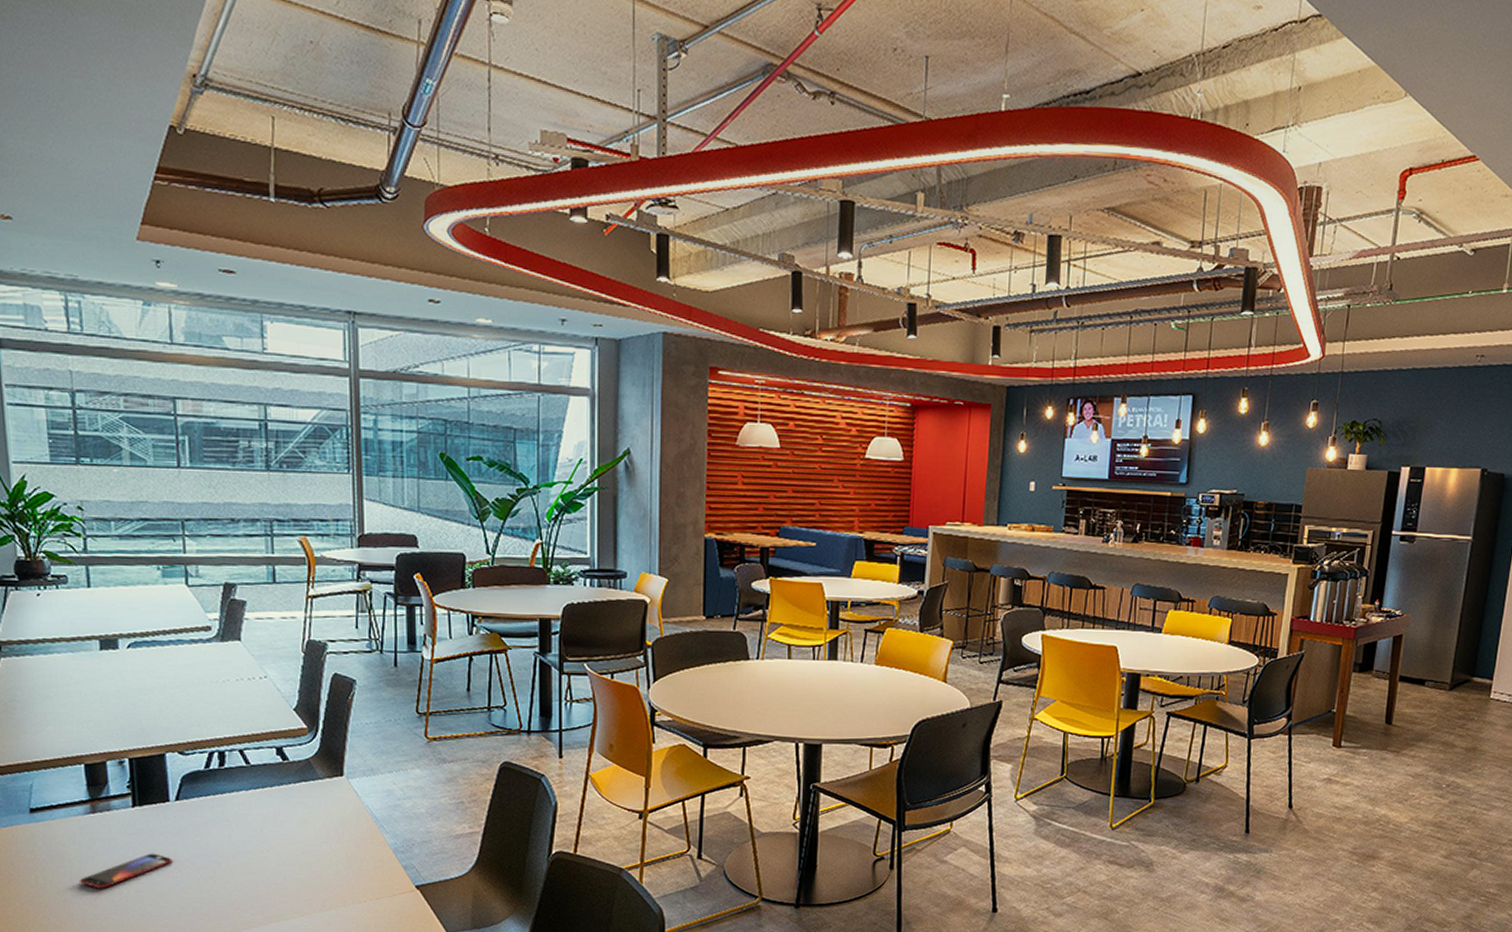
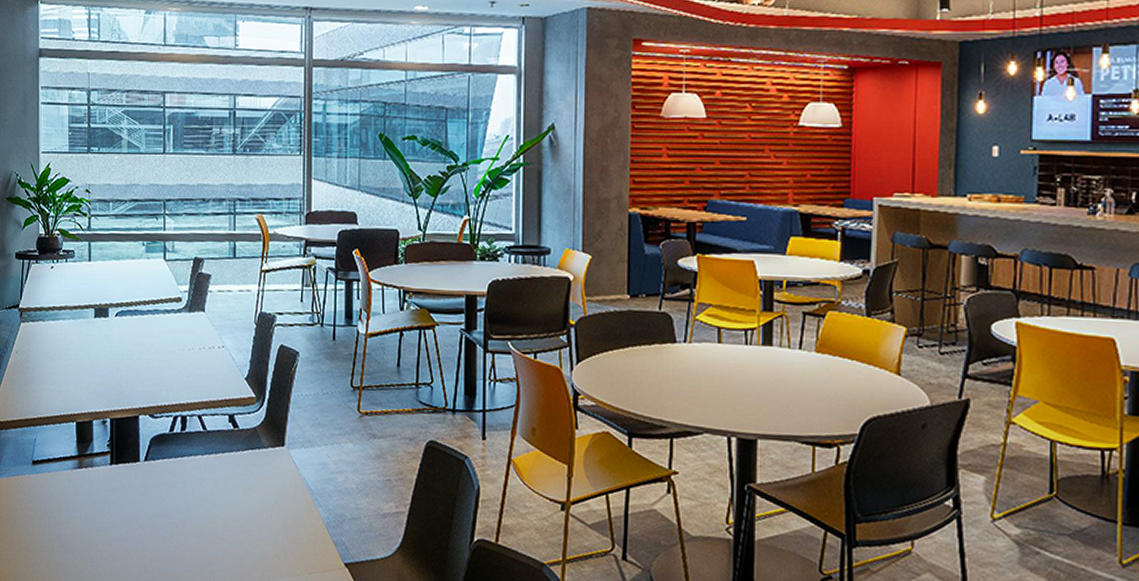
smartphone: present [79,853,174,889] -> none [64,510,140,541]

